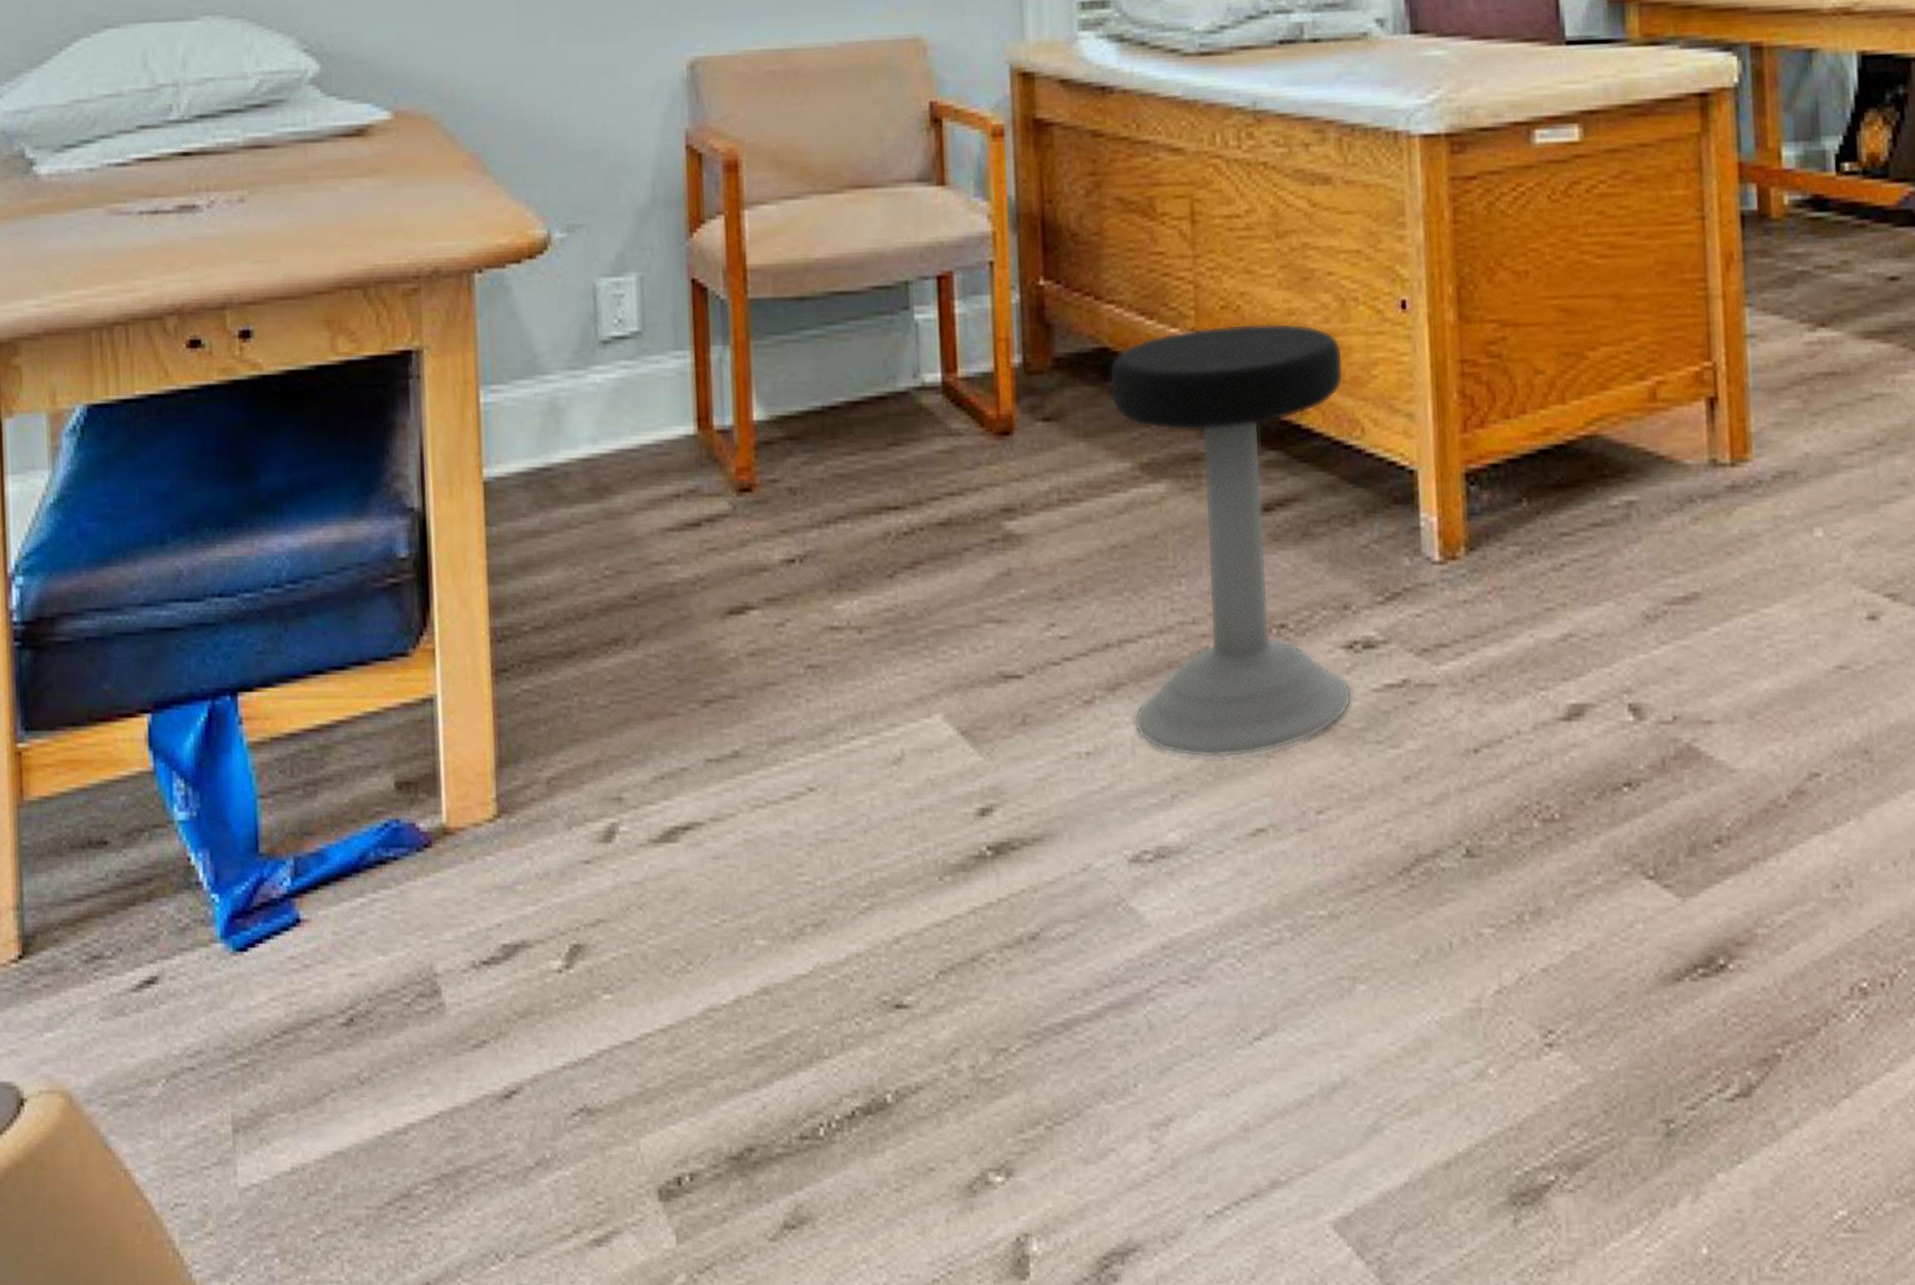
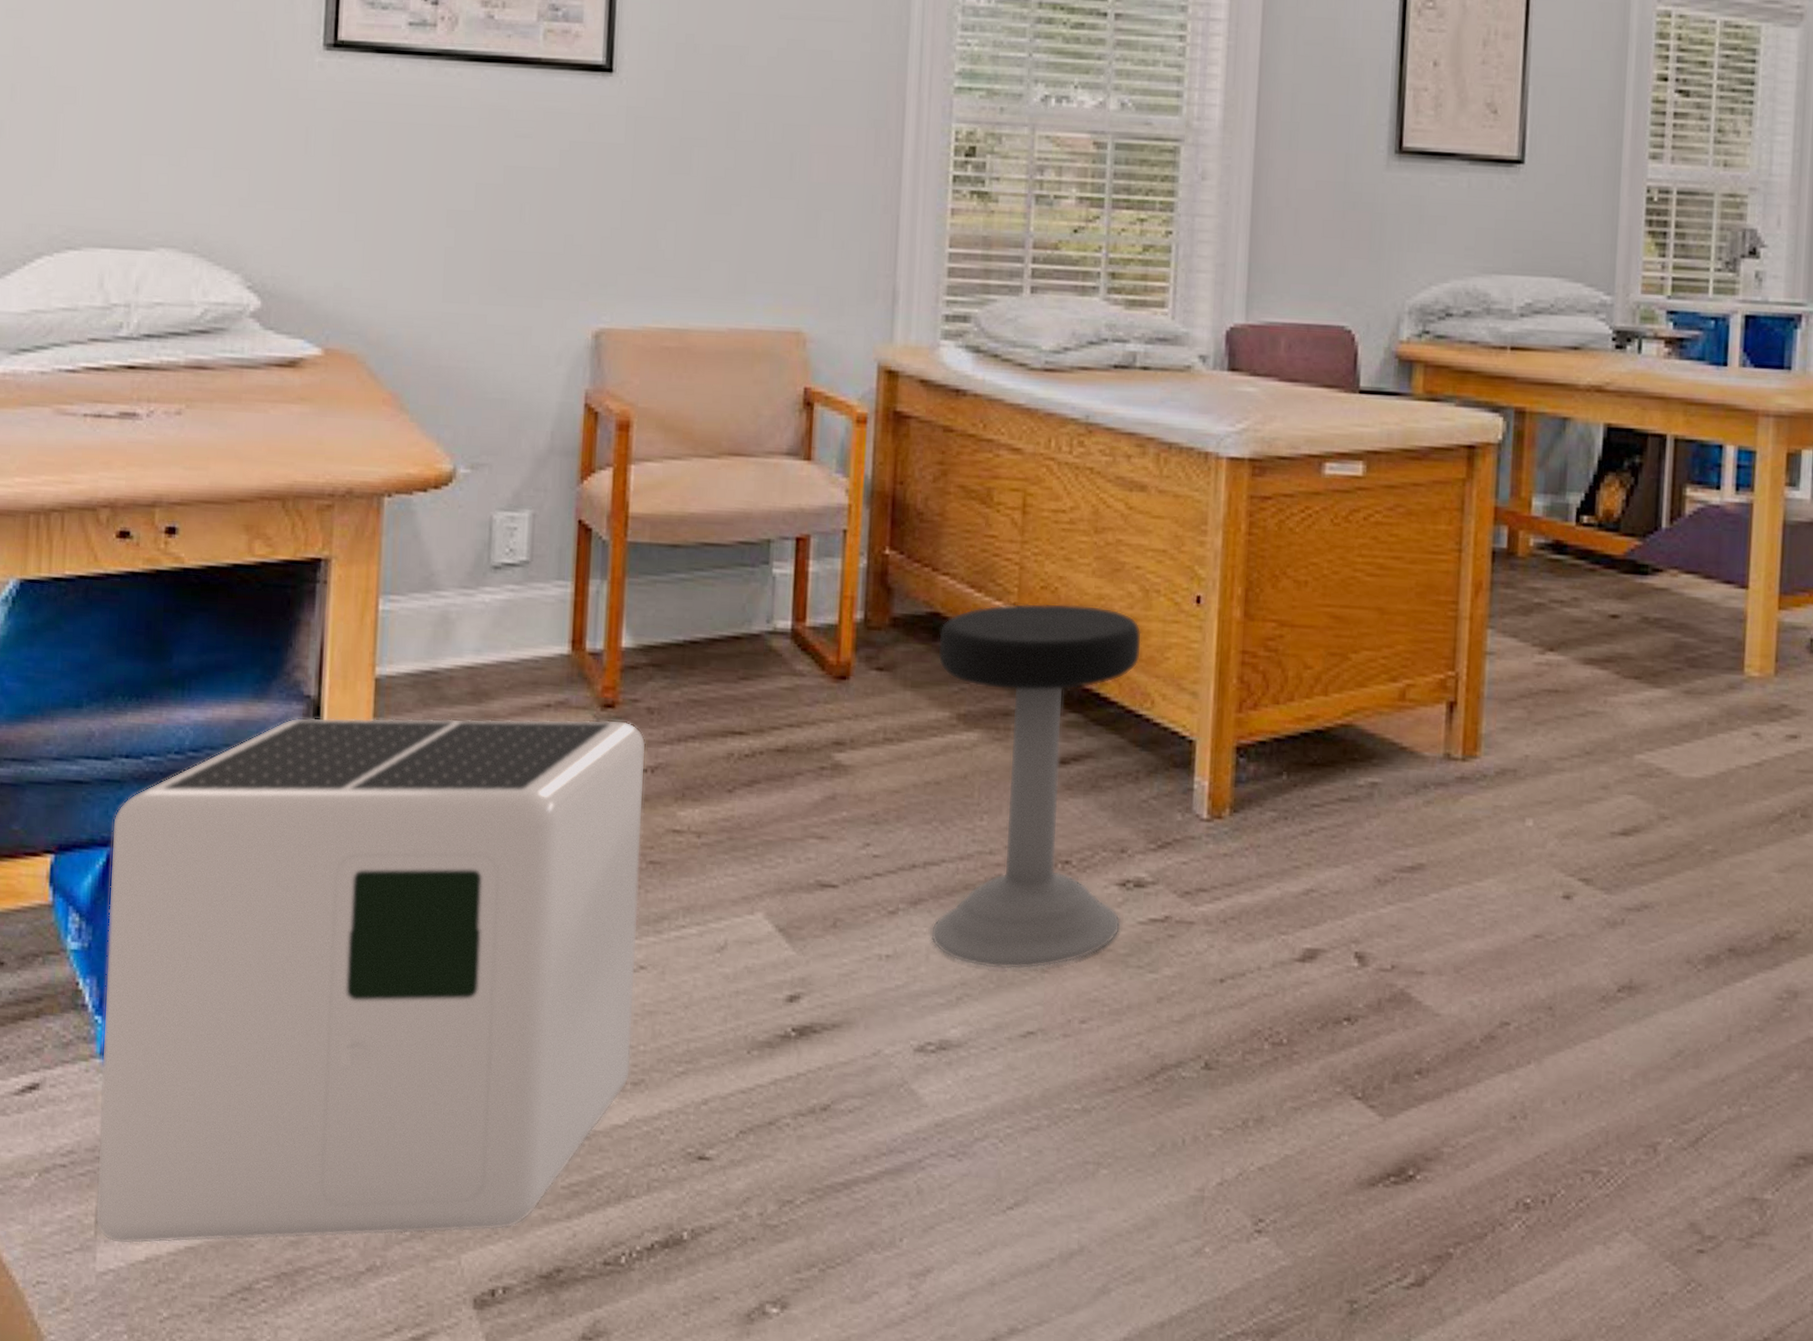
air purifier: none [211,505,810,1154] -> present [95,717,646,1244]

